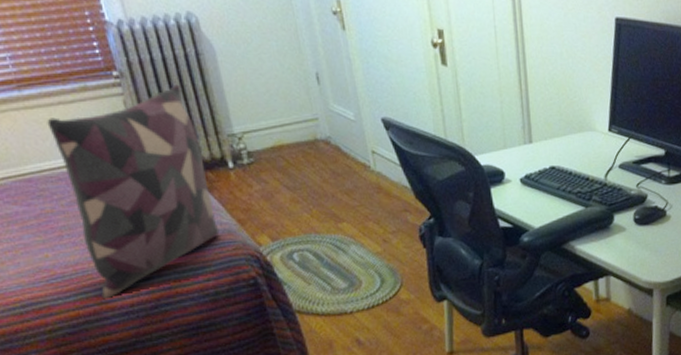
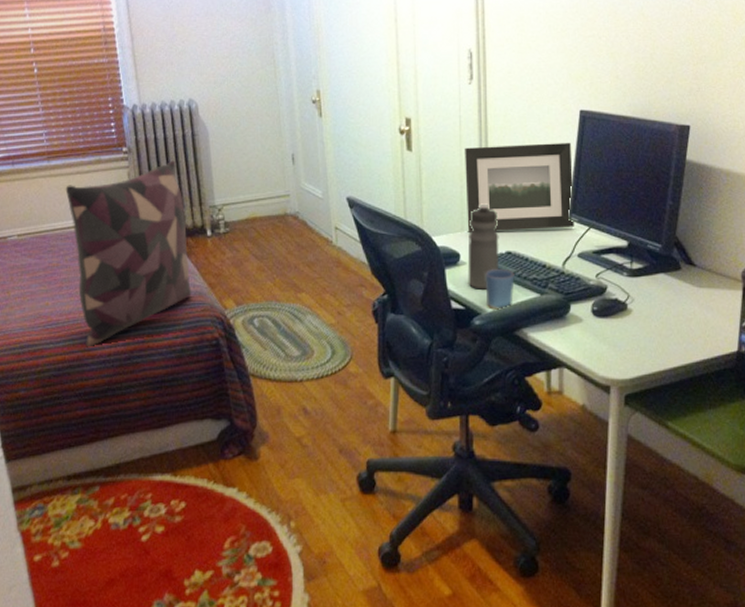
picture frame: none [501,51,615,149] -> present [464,142,575,232]
water bottle: none [511,120,543,207] -> present [467,205,499,289]
mug: none [530,184,560,225] -> present [485,268,515,310]

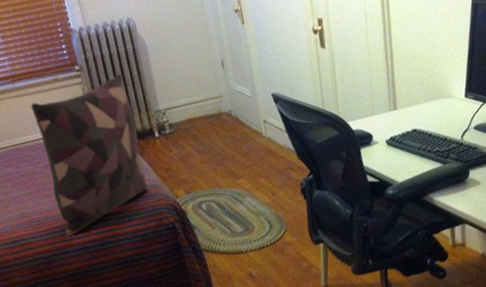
picture frame: present [464,142,575,232] -> none [370,28,471,116]
water bottle: present [467,205,499,289] -> none [379,90,406,164]
mug: present [485,268,515,310] -> none [395,144,421,180]

